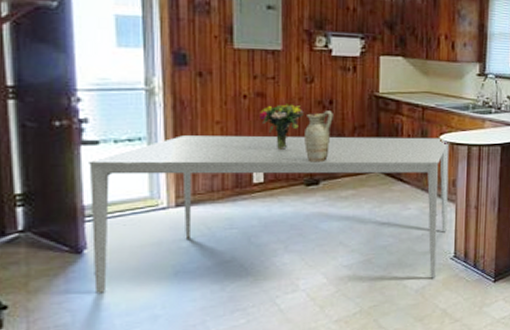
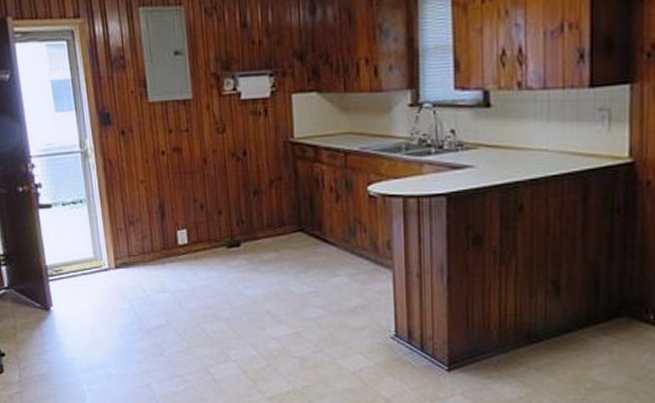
dining table: present [89,135,450,293] -> none [46,188,384,360]
bouquet: present [260,104,304,150] -> none [178,158,219,208]
ceramic jug: present [304,111,333,163] -> none [221,163,249,222]

